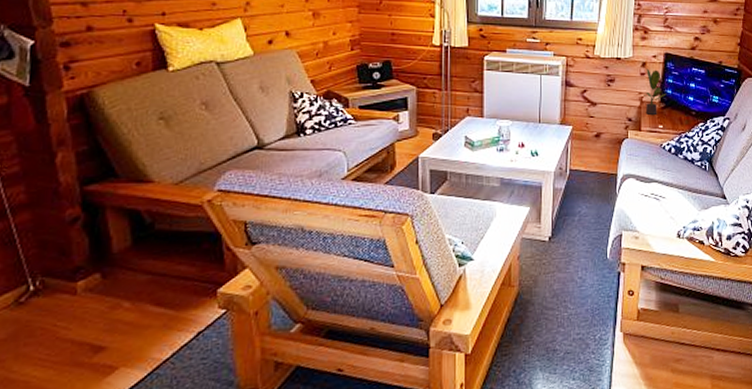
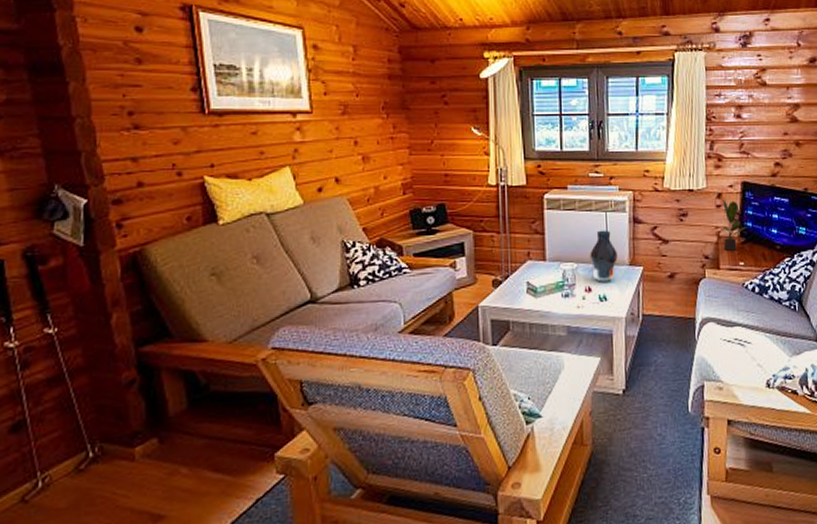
vase: none [524,91,550,140] -> present [590,230,618,284]

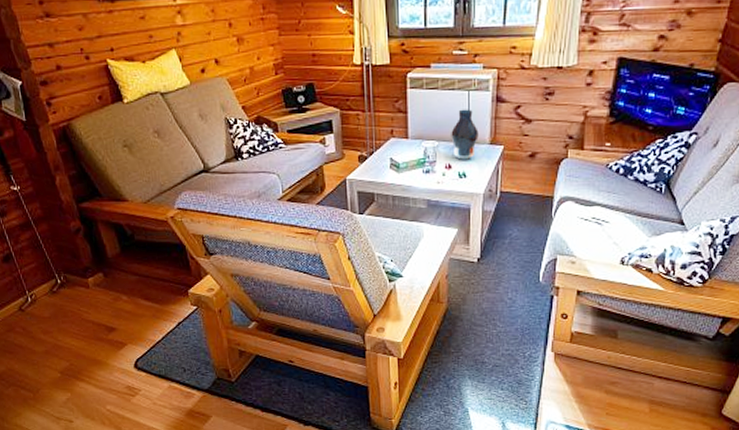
potted plant: present [721,199,746,252] -> none [589,77,617,132]

